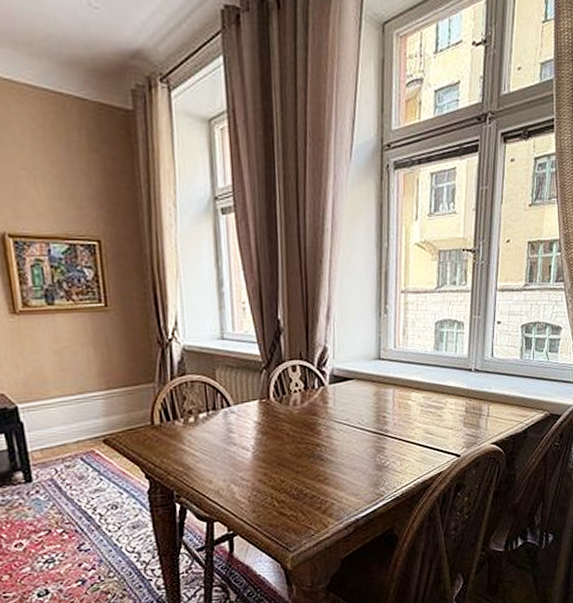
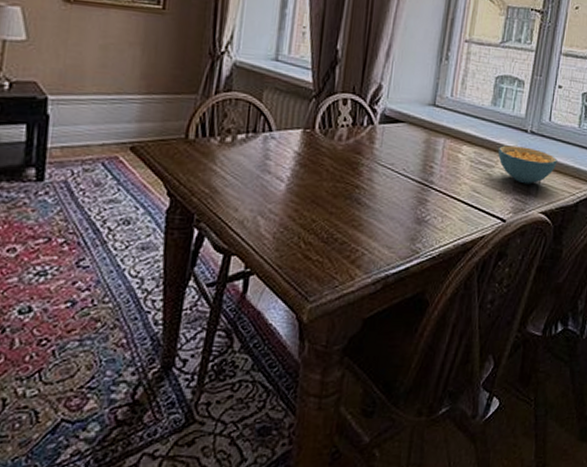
cereal bowl: none [446,385,503,420] -> present [498,145,558,184]

